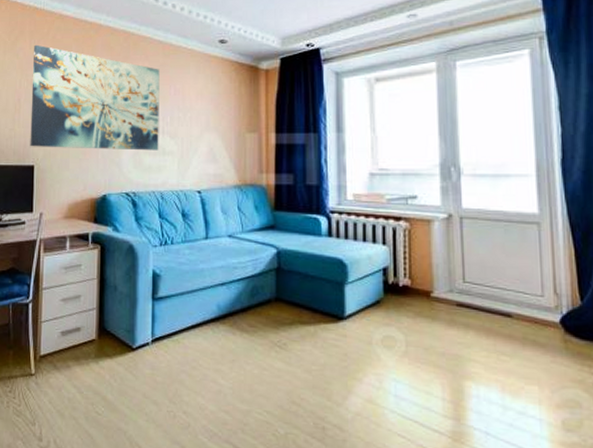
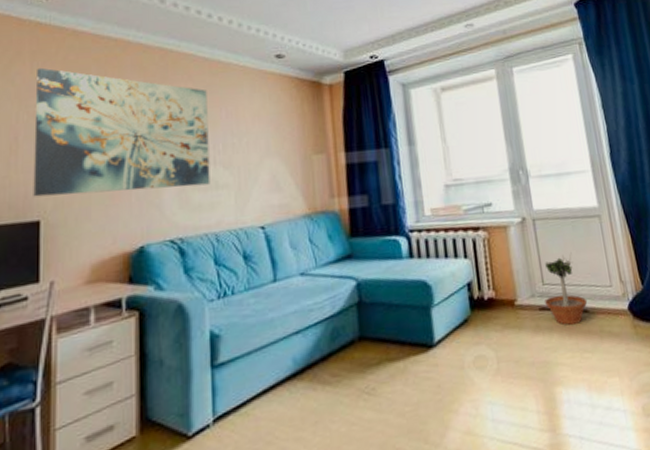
potted tree: none [464,256,512,326] -> present [545,252,588,326]

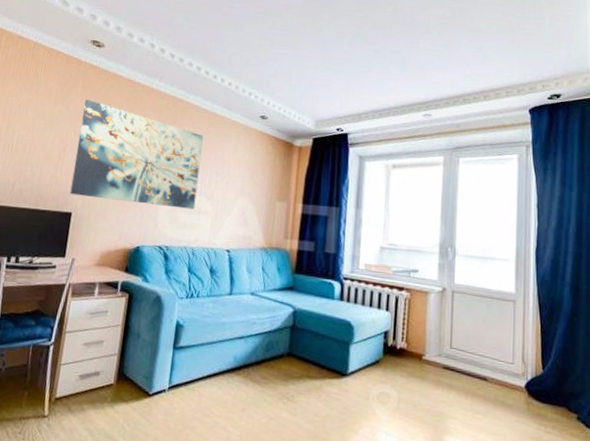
potted tree: present [545,252,588,326] -> none [449,327,488,388]

